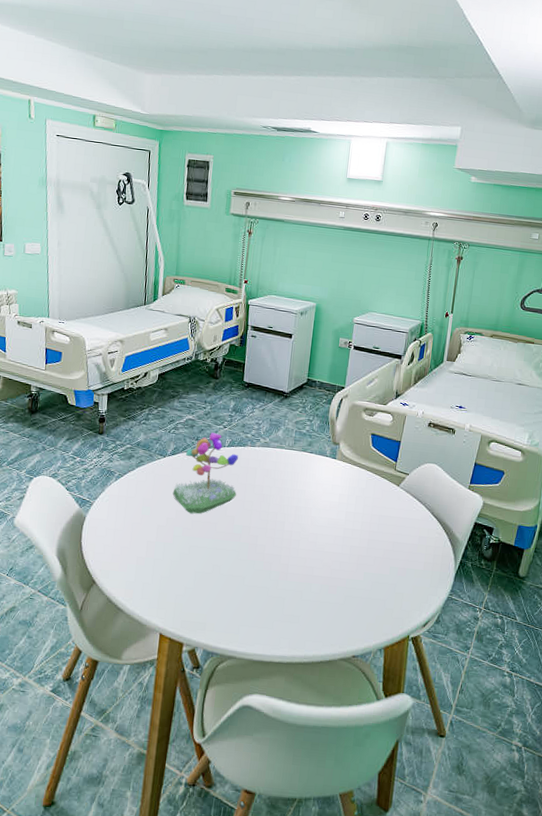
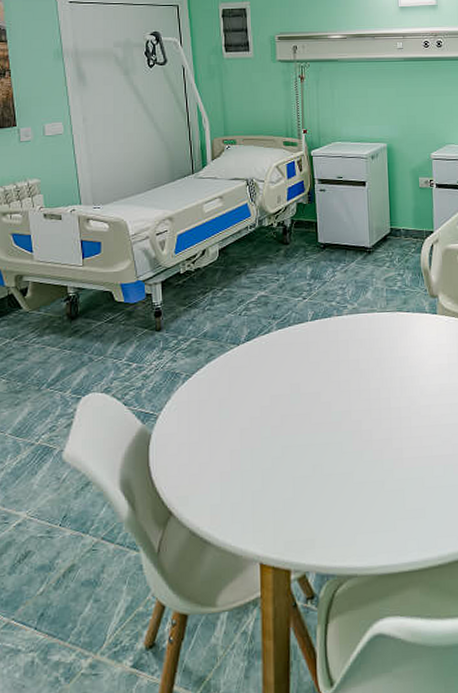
flower: present [172,432,238,514] -> none [253,306,329,407]

